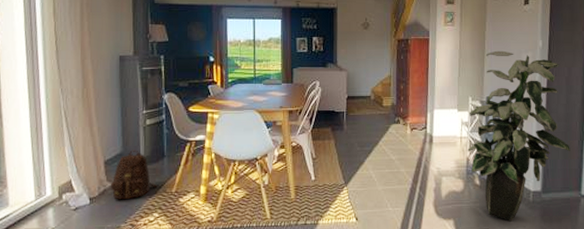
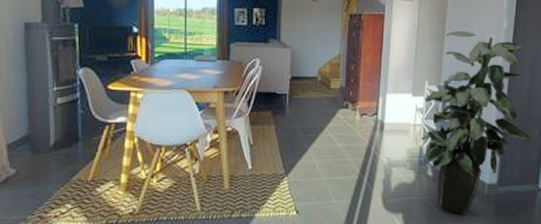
backpack: present [110,150,158,200] -> none [14,132,71,189]

